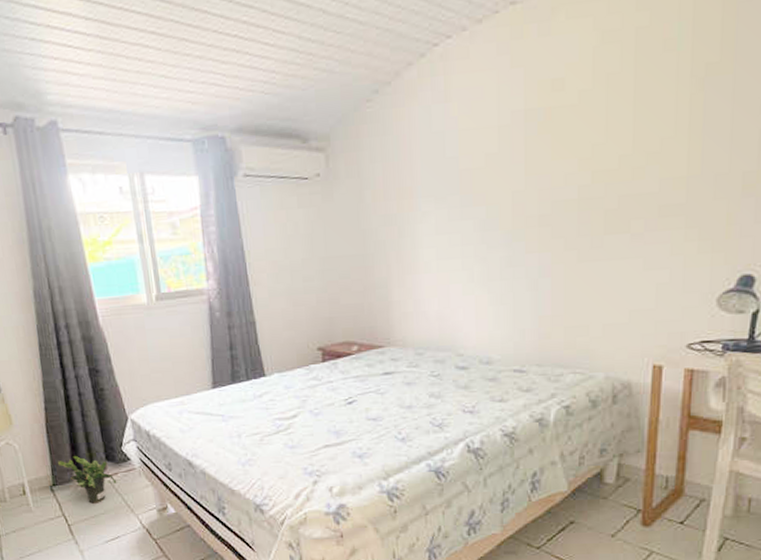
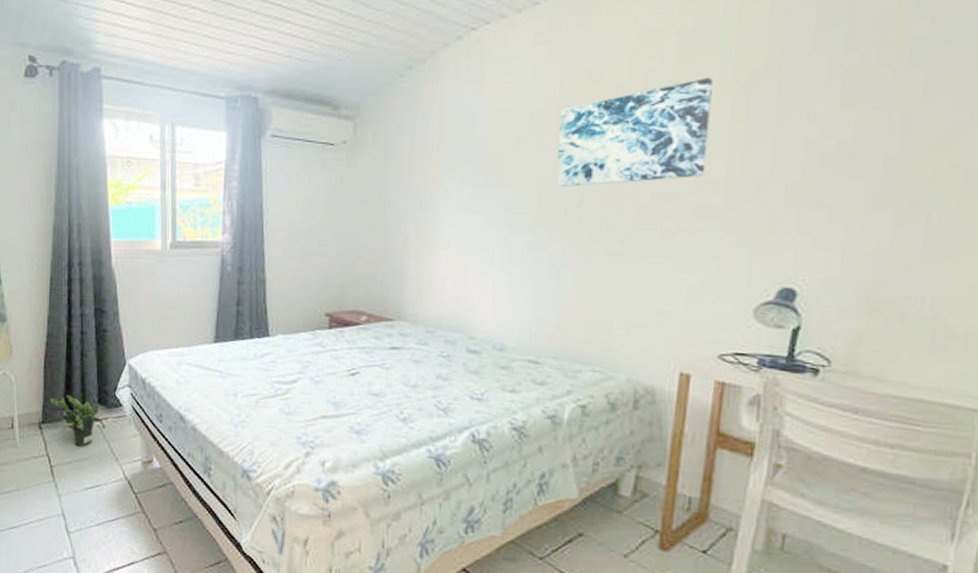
wall art: none [527,75,671,199] -> present [556,78,713,187]

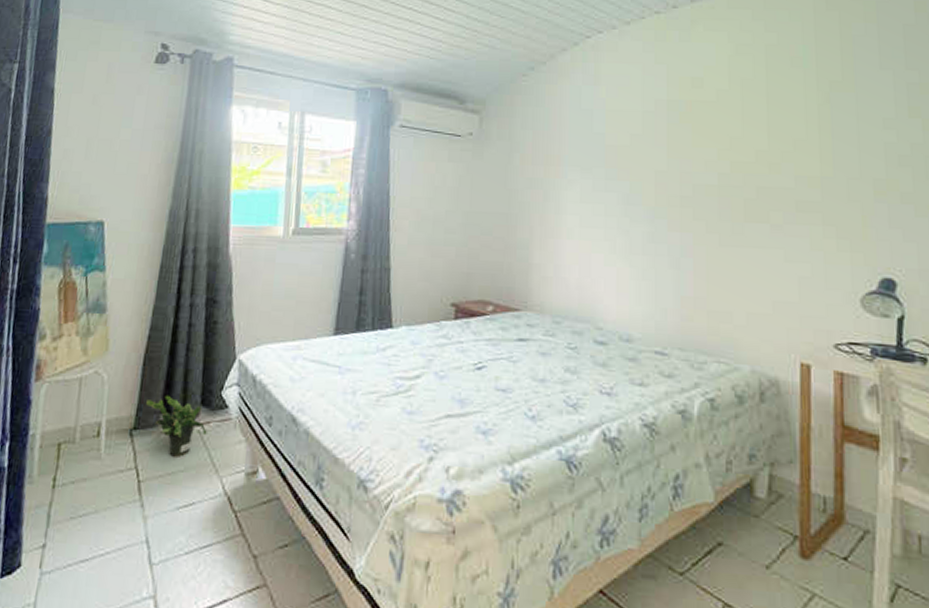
wall art: present [556,78,713,187] -> none [670,87,802,180]

